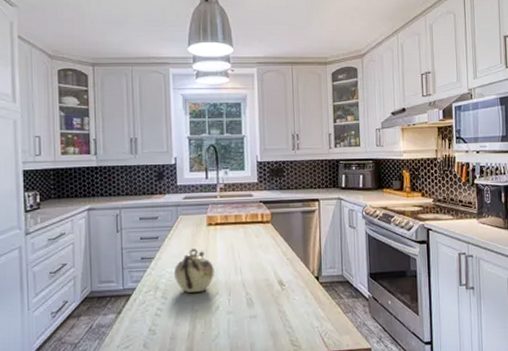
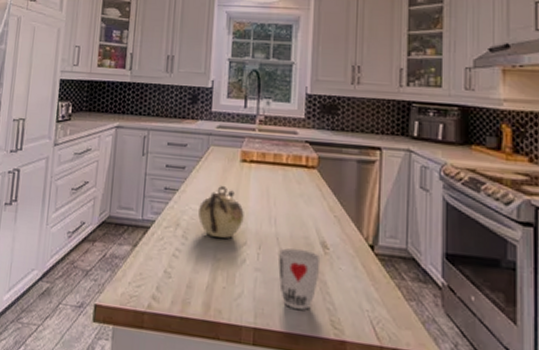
cup: none [246,289,279,337] -> present [278,248,321,310]

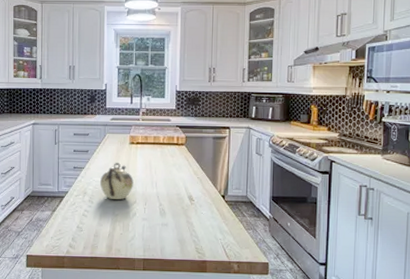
cup: present [278,248,321,310] -> none [159,202,189,243]

